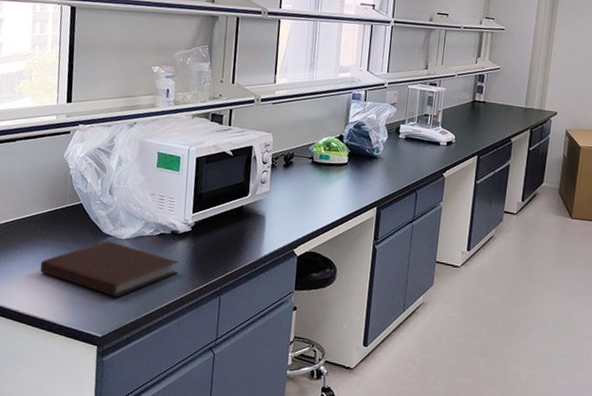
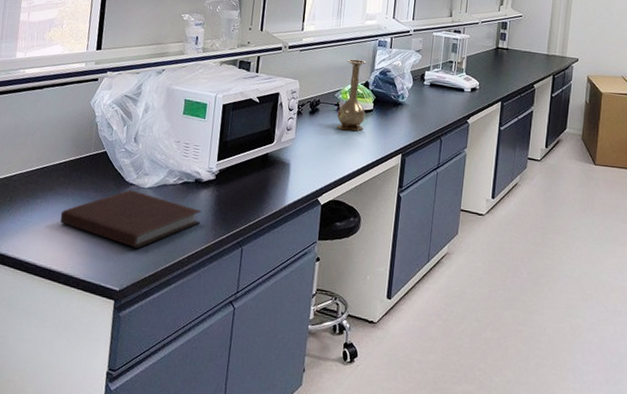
vase: none [311,112,340,185] -> present [336,59,366,132]

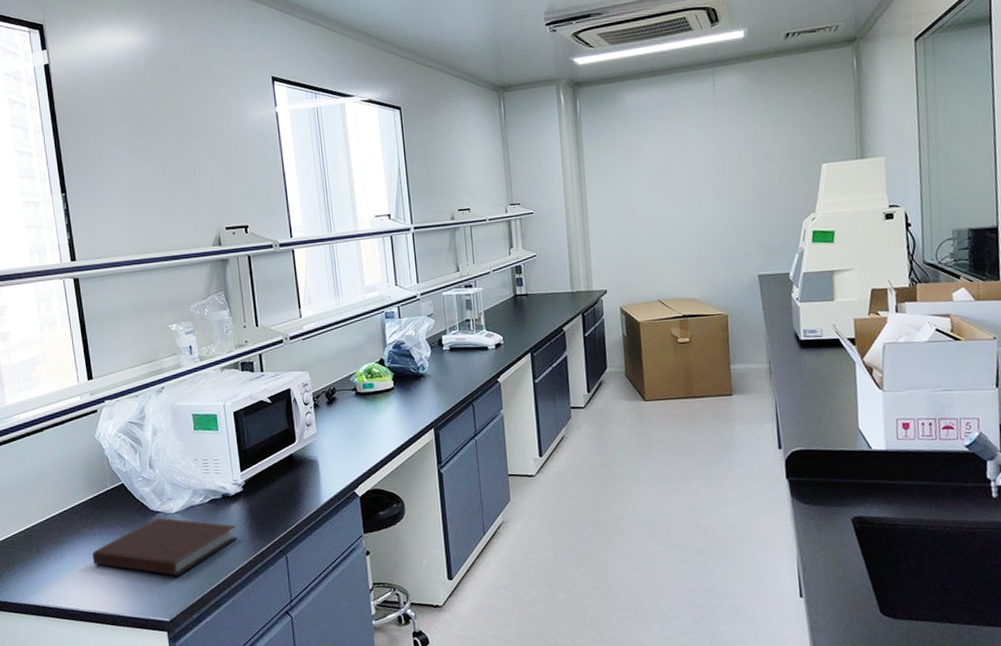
vase: present [336,59,366,132] -> none [356,336,388,415]

